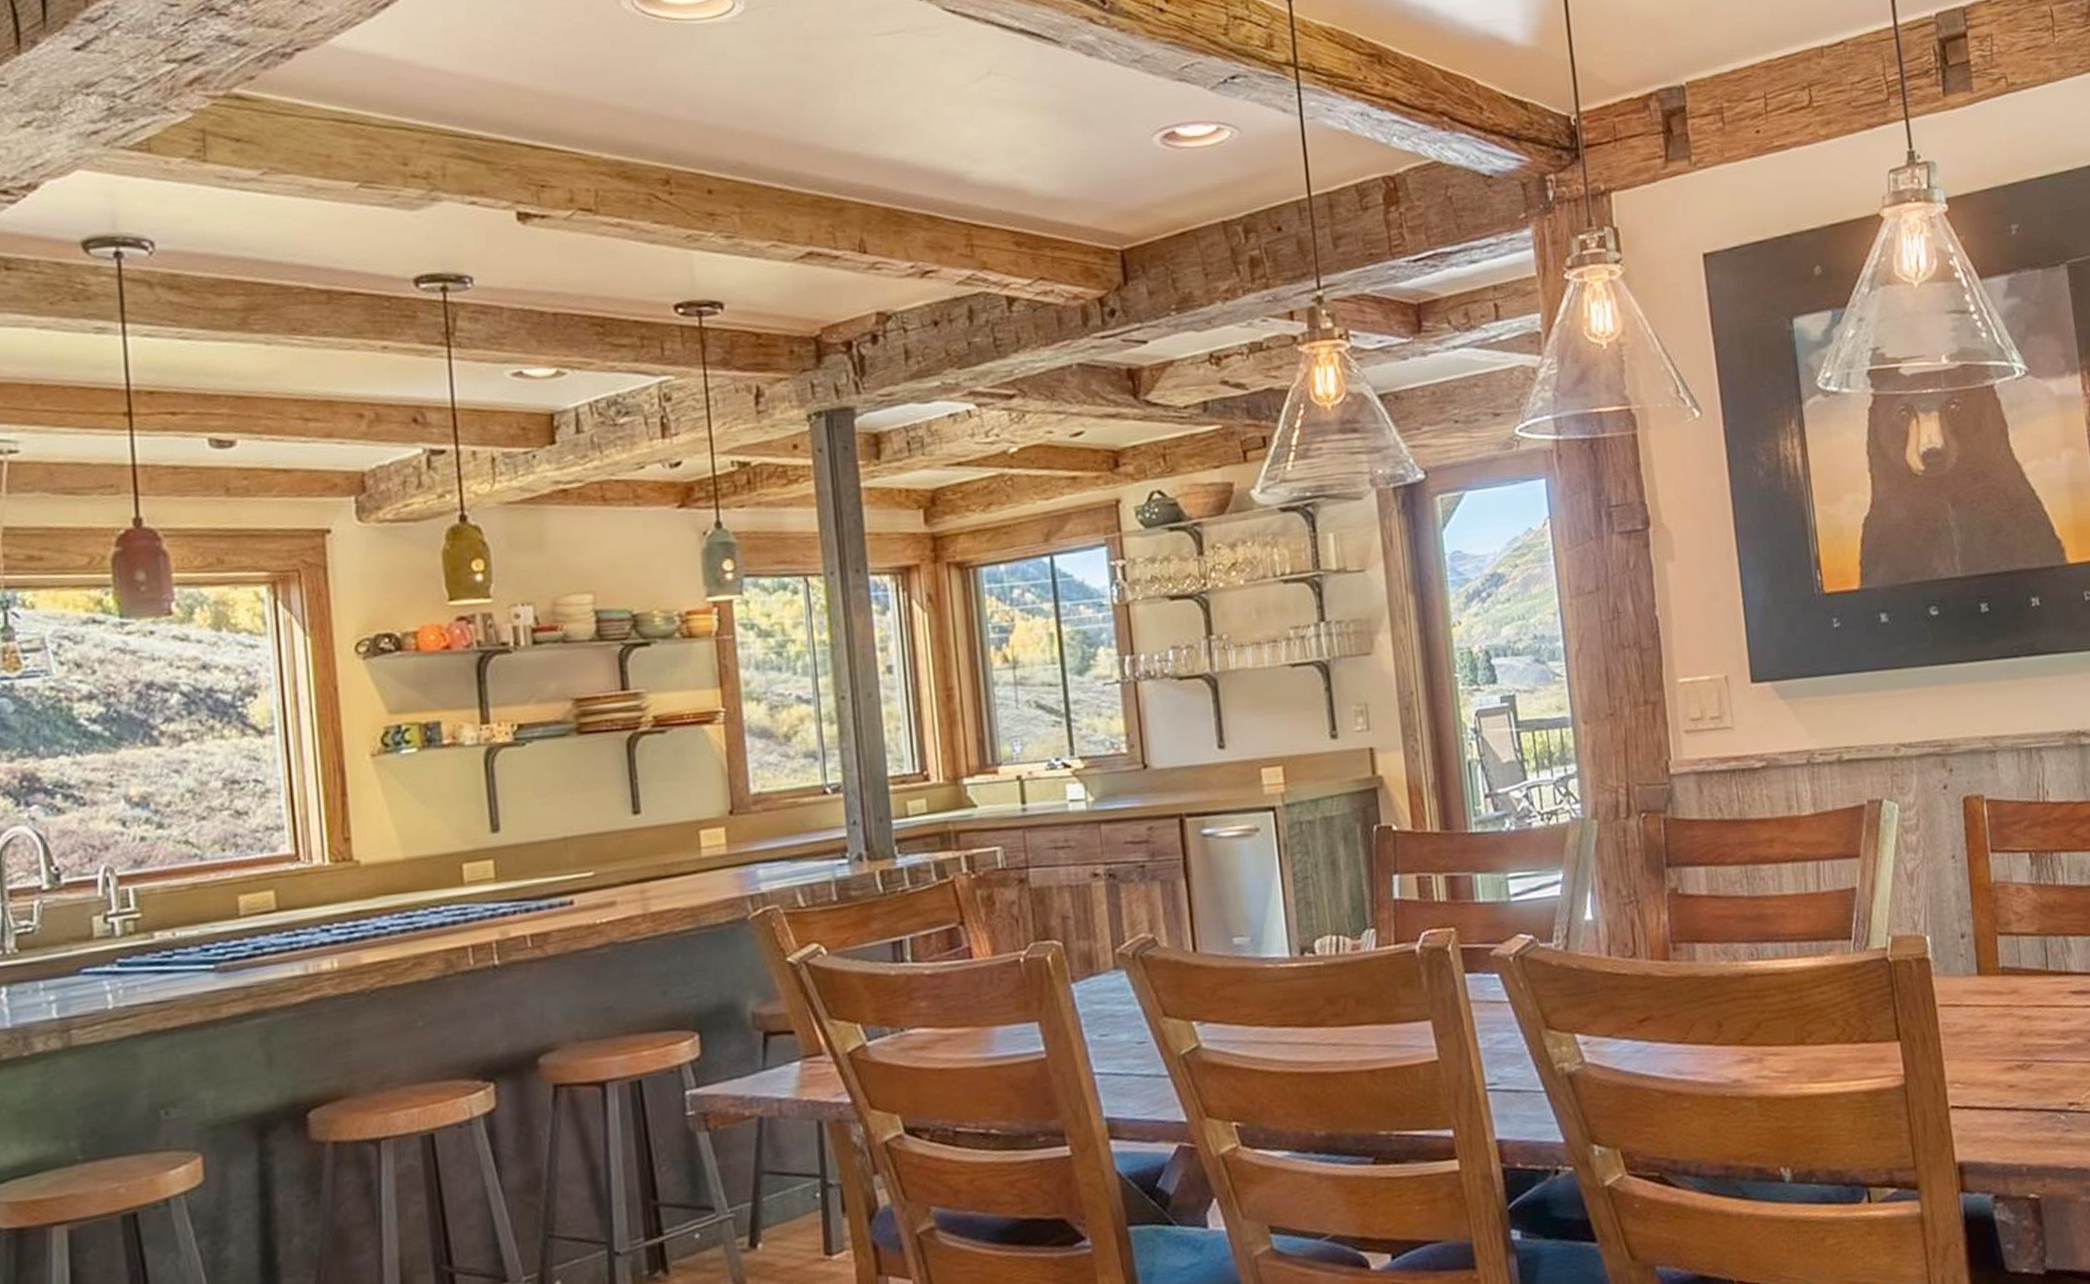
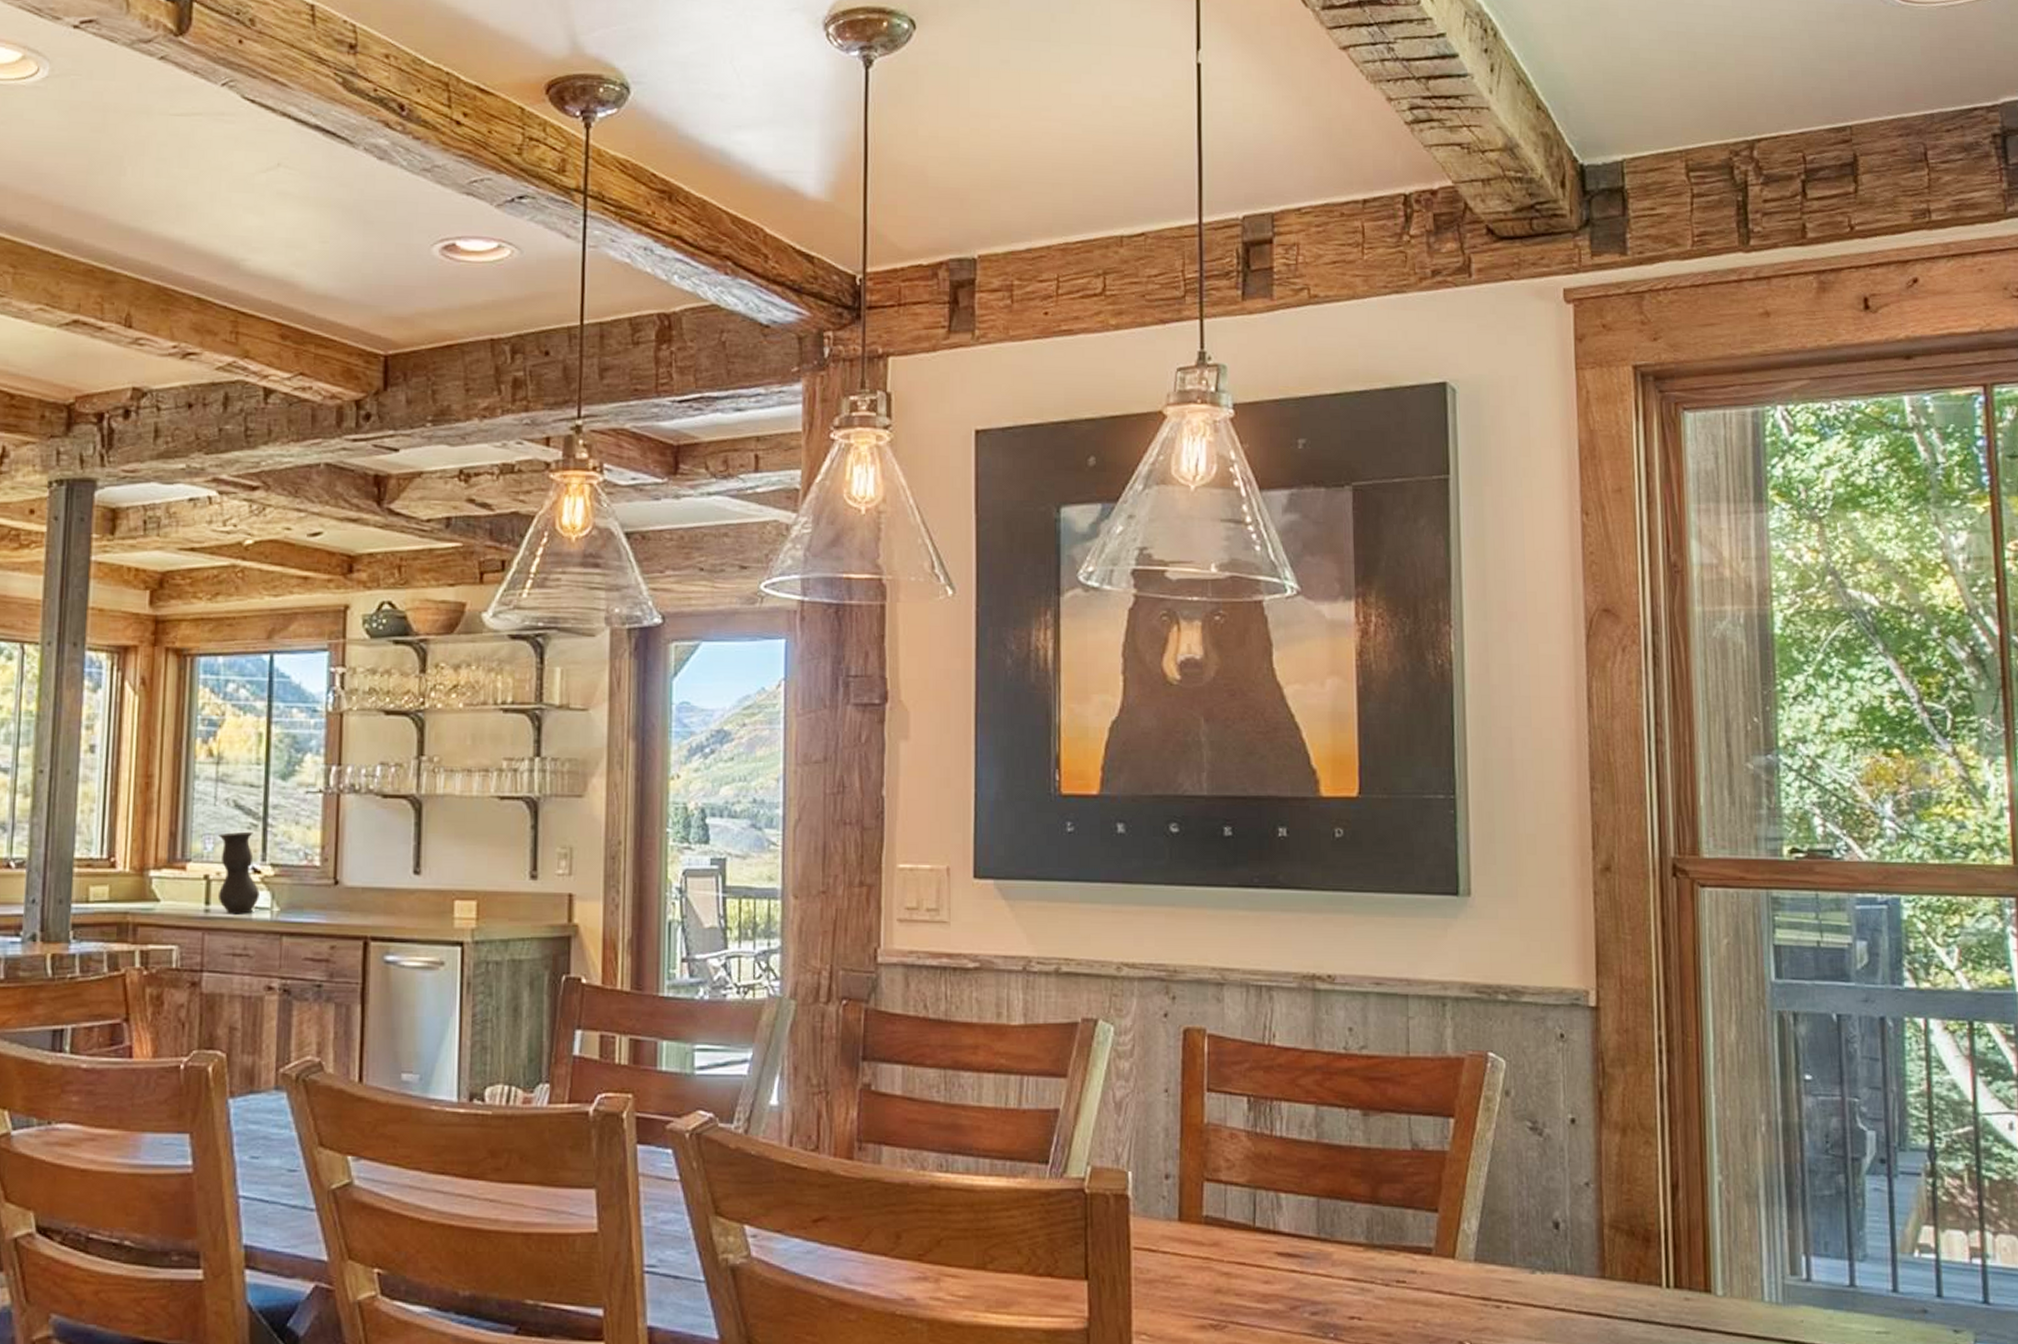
vase: none [1025,728,1073,810] -> present [217,831,260,914]

